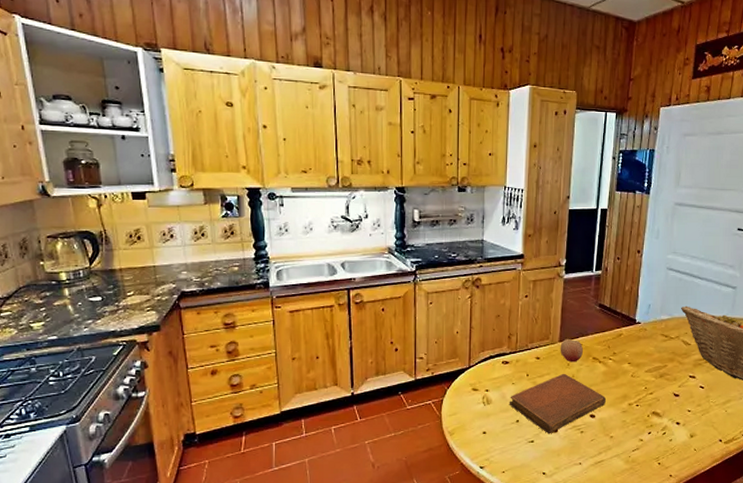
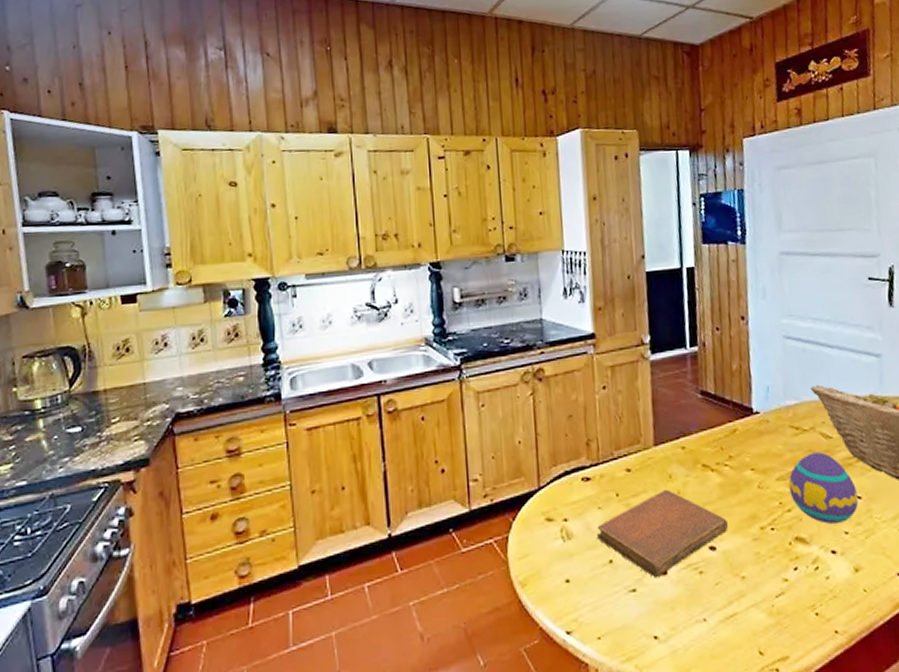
fruit: present [560,338,583,362] -> none [656,440,688,473]
decorative egg: none [654,354,702,404] -> present [788,452,859,524]

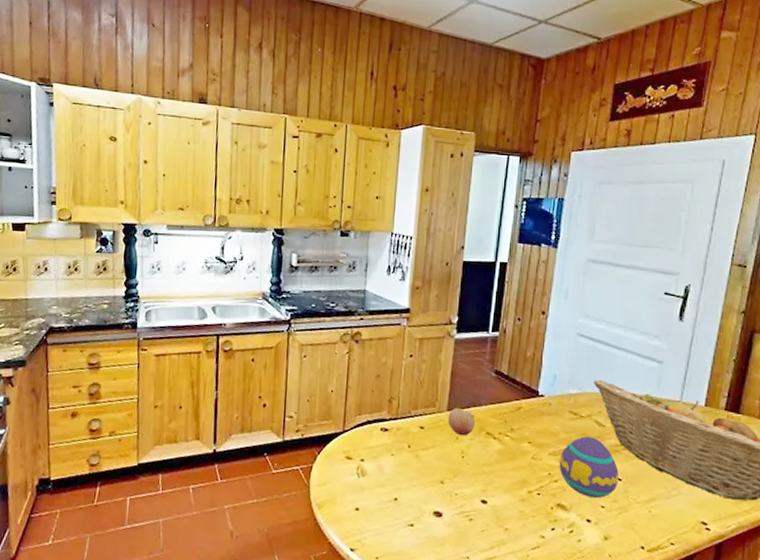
notebook: present [596,489,728,579] -> none [386,447,500,519]
fruit: none [656,440,688,473] -> present [448,407,475,436]

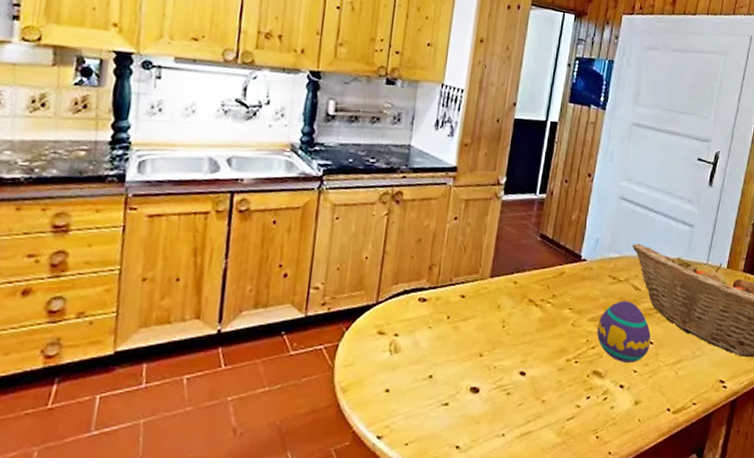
fruit: present [448,407,475,436] -> none [490,273,518,304]

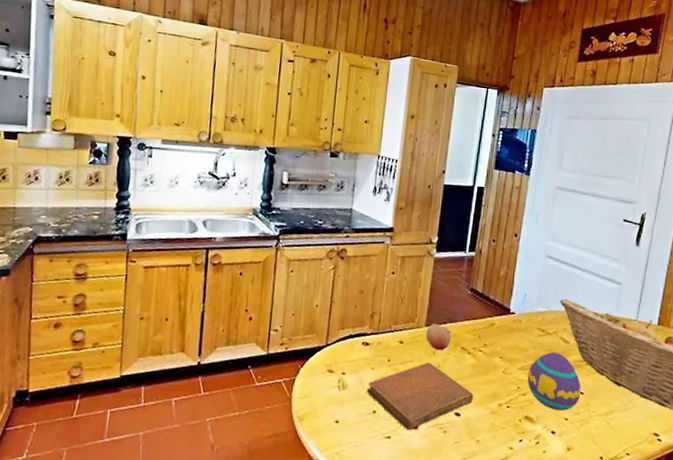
notebook: none [422,317,540,395] -> present [366,362,473,431]
fruit: none [490,273,518,304] -> present [426,323,451,351]

